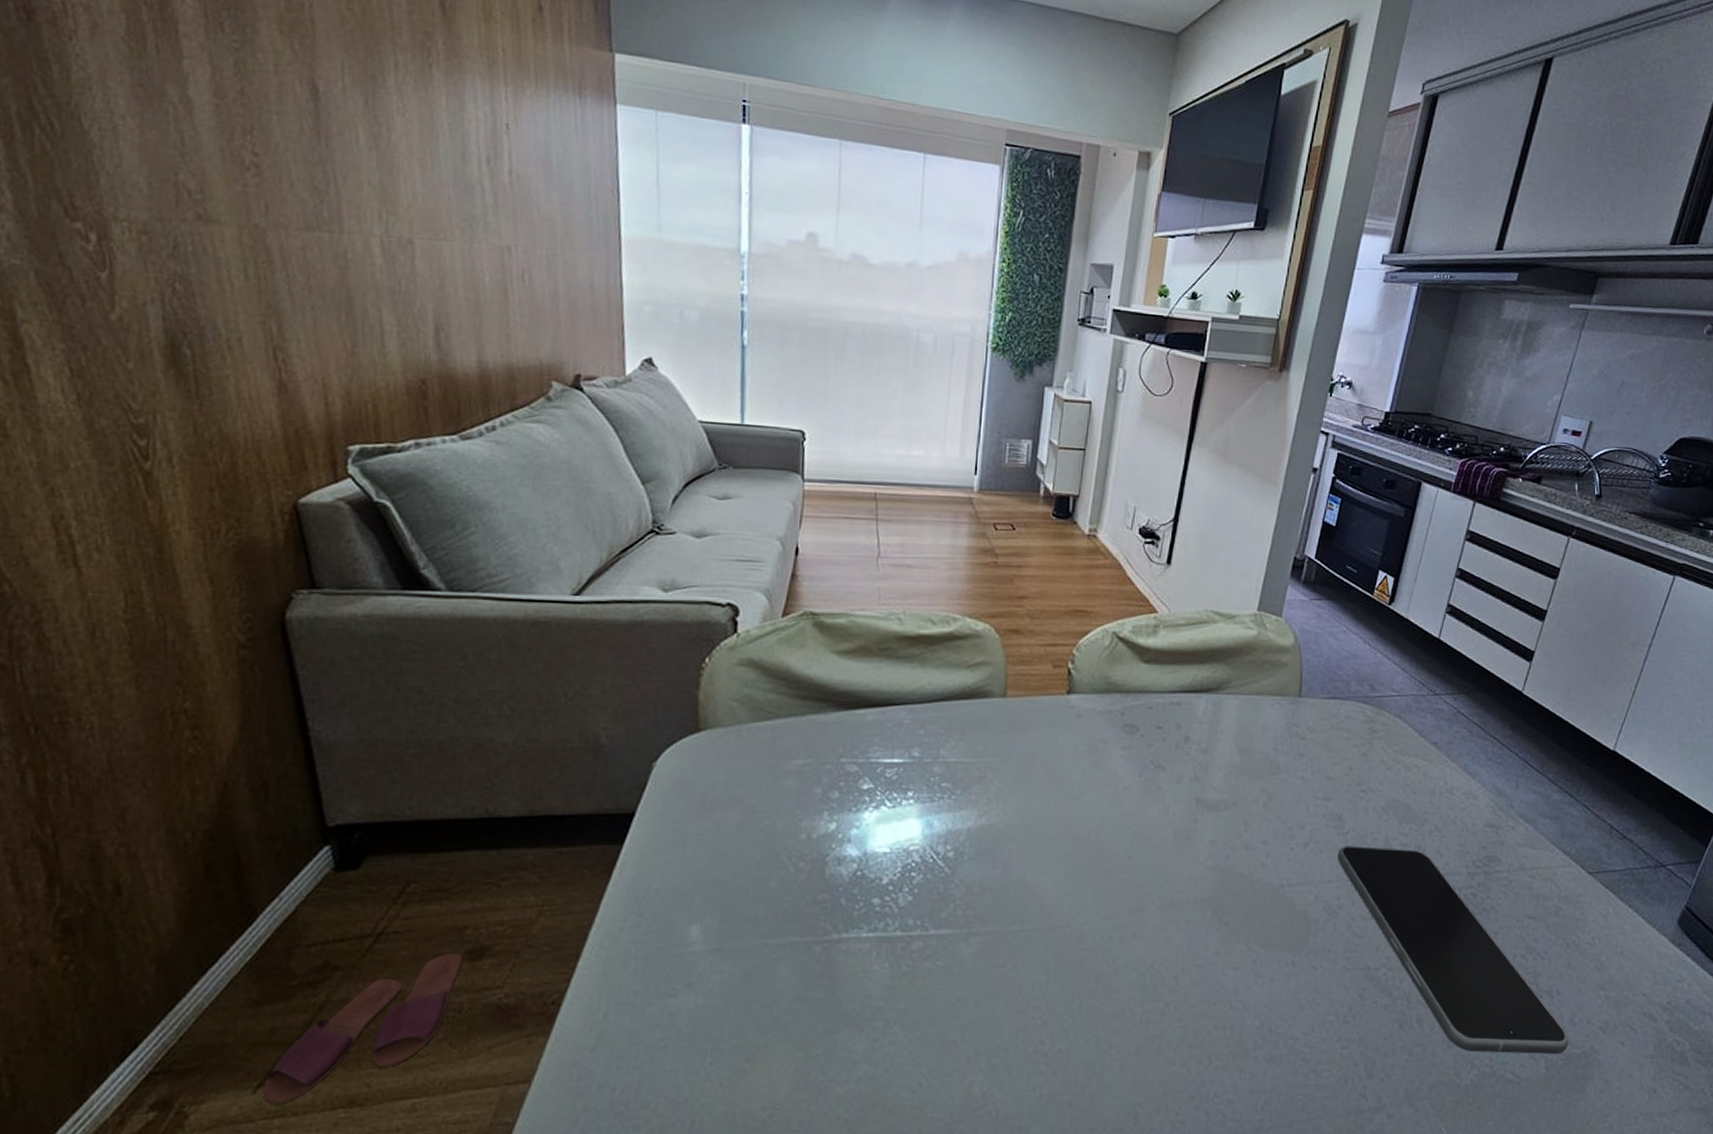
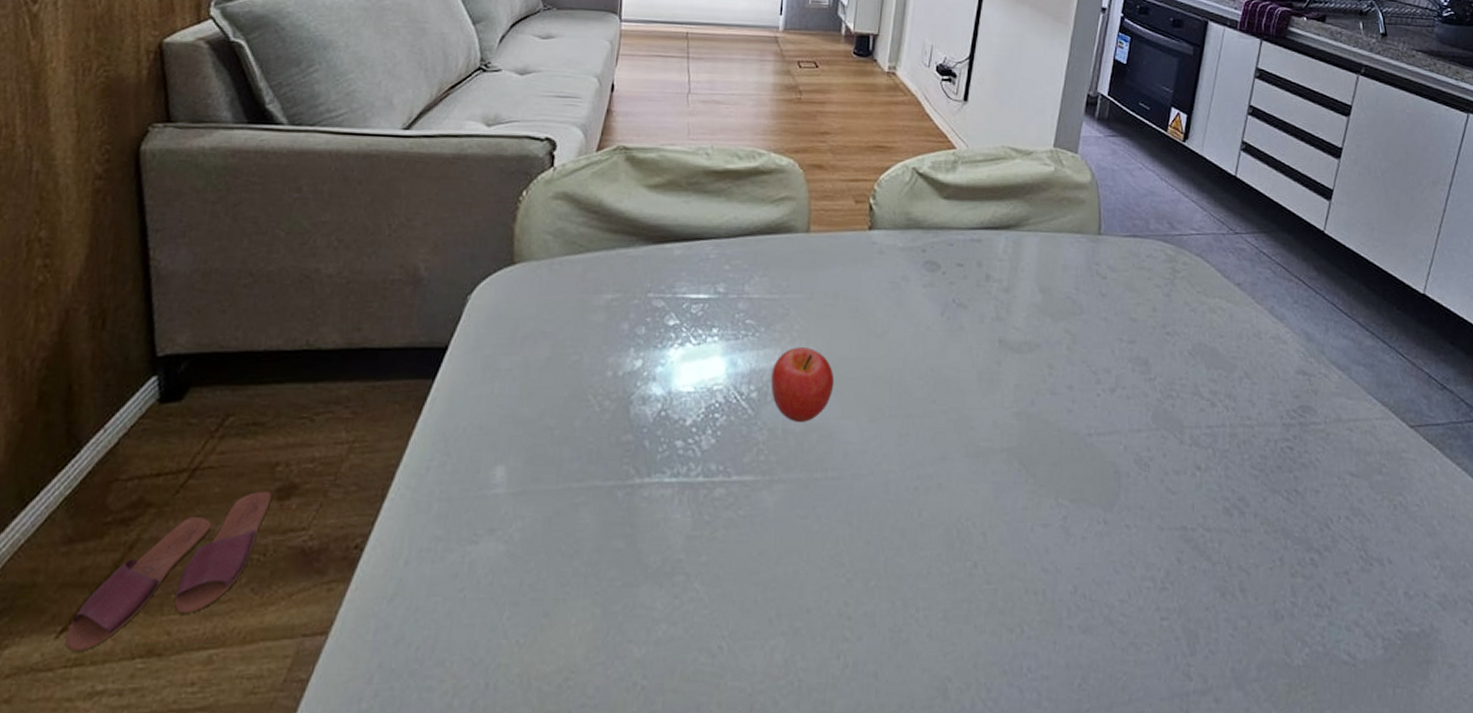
fruit: none [967,809,1032,879] -> present [770,347,835,422]
mobile phone: present [1337,846,1569,1054] -> none [1146,392,1405,632]

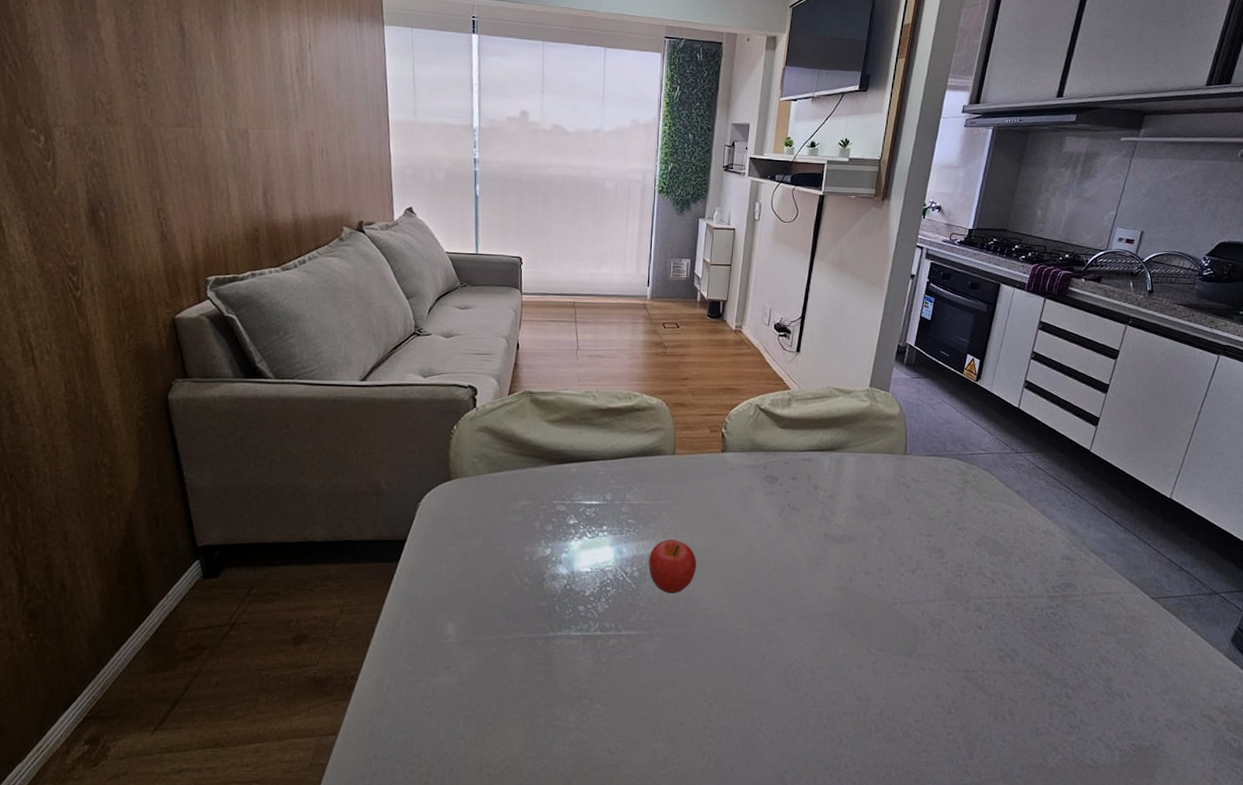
slippers: present [65,490,272,651] -> none [158,639,289,743]

